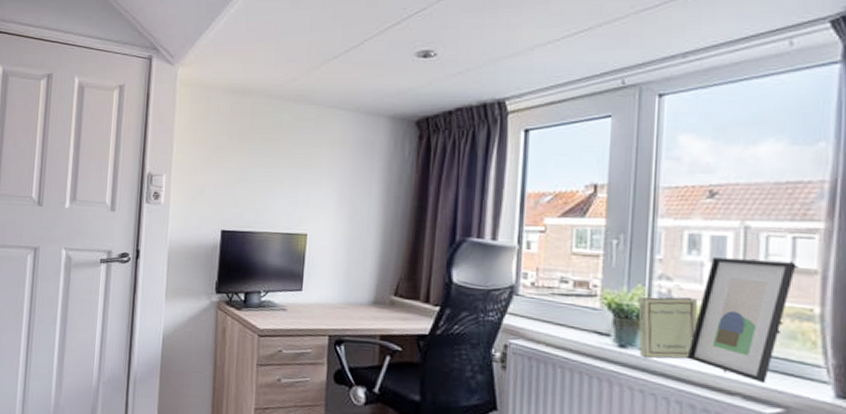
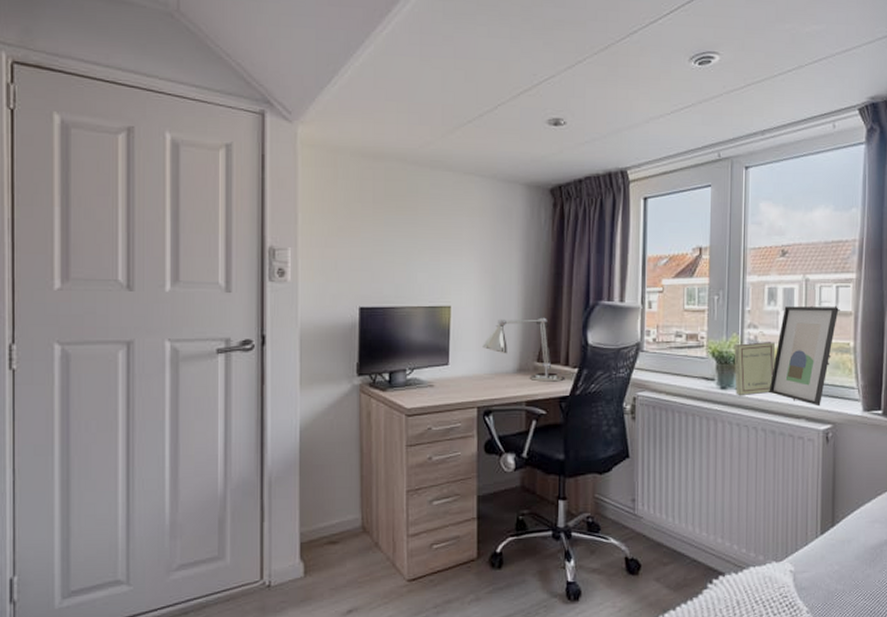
desk lamp: none [336,249,425,319] -> present [481,317,566,382]

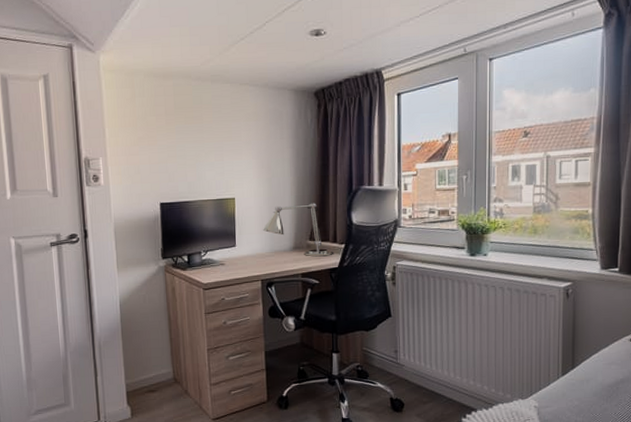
book: present [734,342,776,395] -> none [481,213,520,260]
picture frame: present [769,305,840,407] -> none [514,178,579,267]

